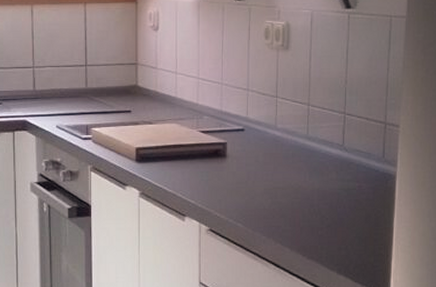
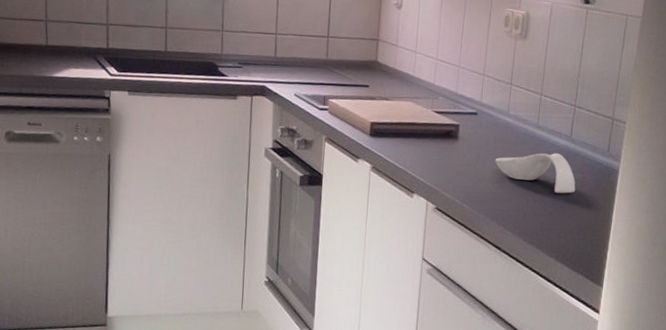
spoon rest: none [266,163,353,204] -> present [495,153,576,194]

